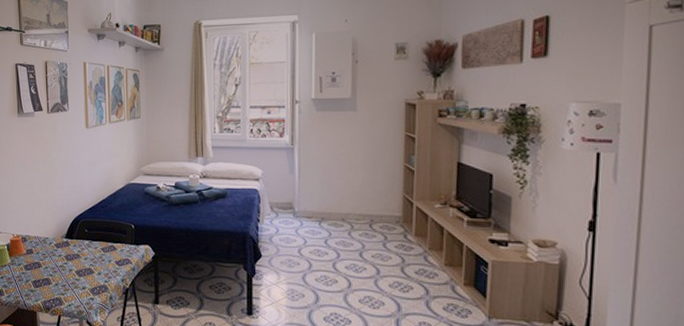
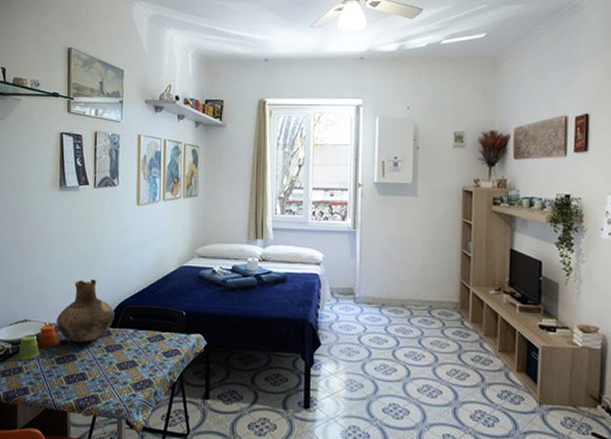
vase: none [22,196,72,252] -> present [55,279,115,342]

